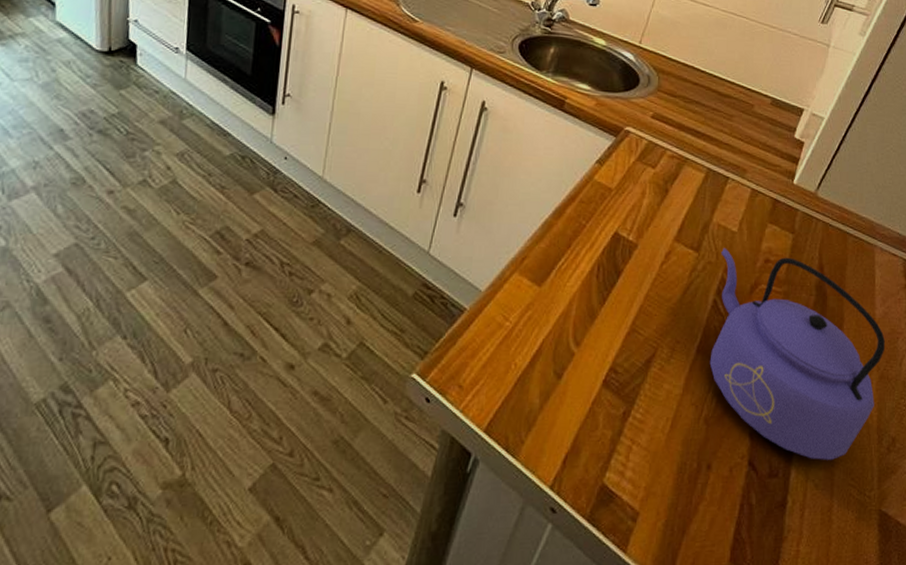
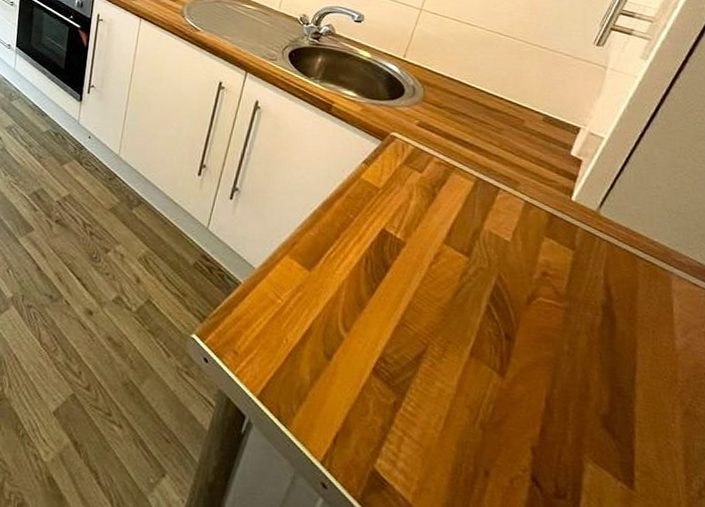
kettle: present [709,247,885,460] -> none [484,255,689,493]

